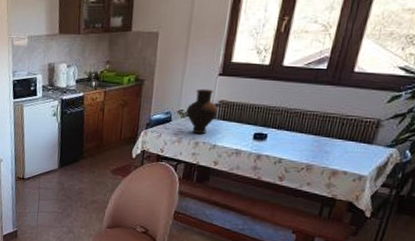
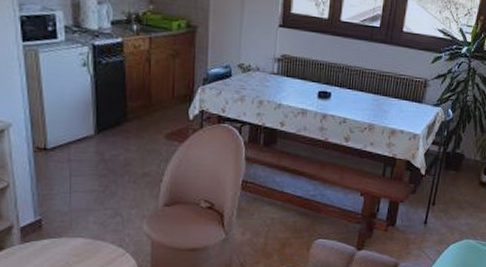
vase: present [186,88,219,134] -> none [247,40,281,92]

